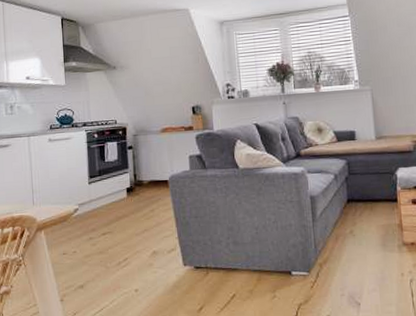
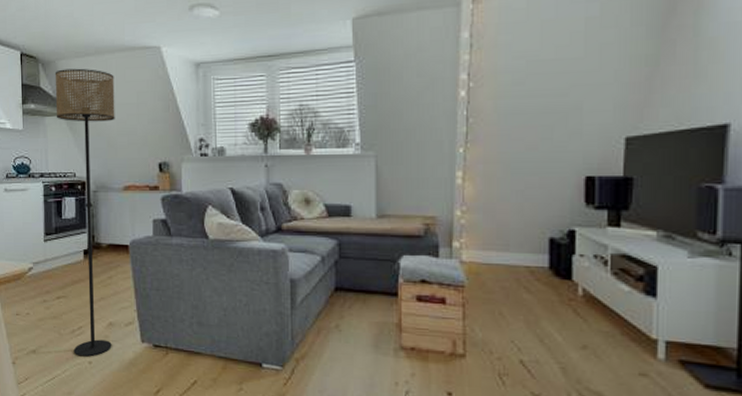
floor lamp: none [94,29,157,286] -> present [55,68,115,357]

